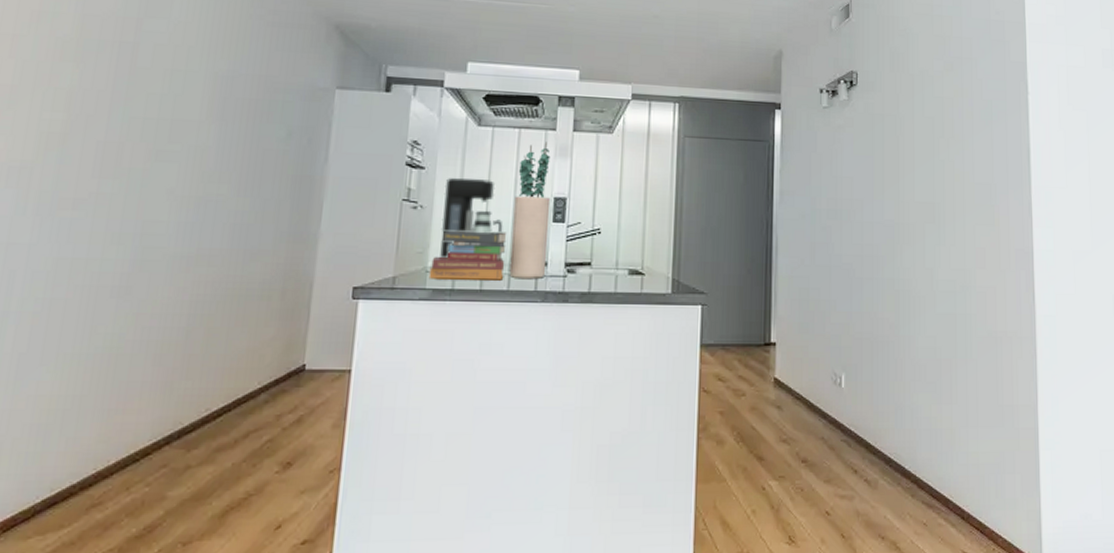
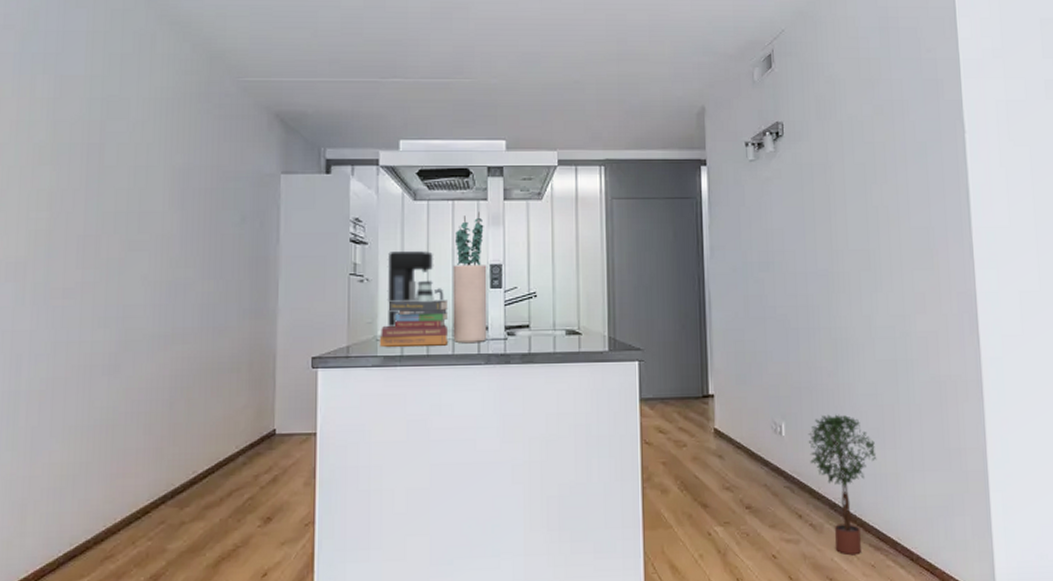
potted tree: none [867,367,933,512] -> present [807,414,877,555]

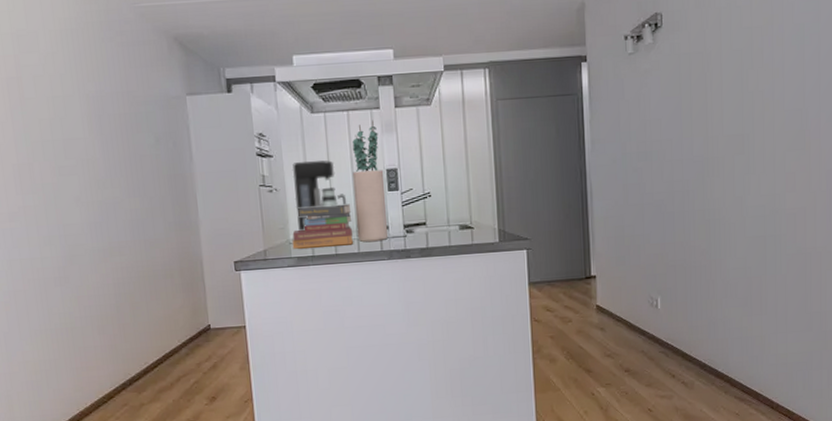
potted tree: present [807,414,877,555] -> none [681,287,744,406]

